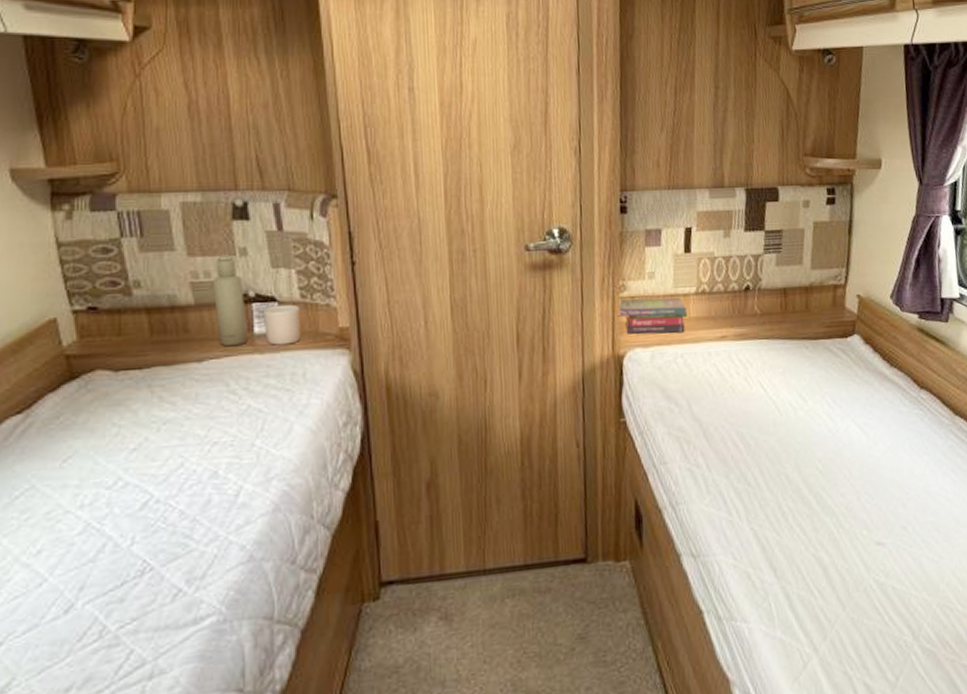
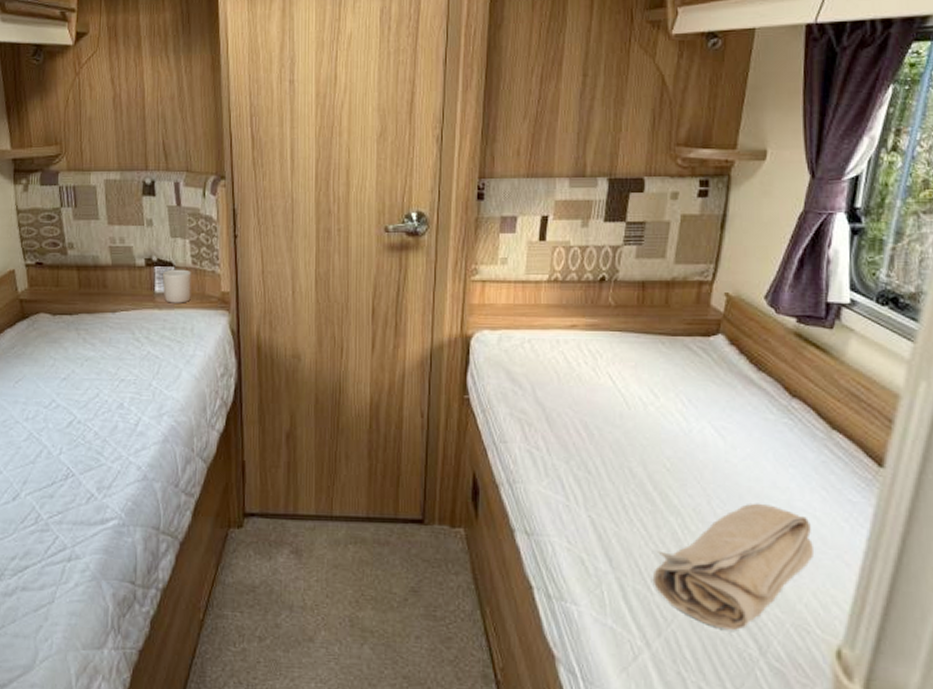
bottle: present [212,254,248,347] -> none [125,224,151,302]
books: present [617,297,687,334] -> none [468,282,537,318]
towel: none [814,492,950,621] -> present [652,503,813,630]

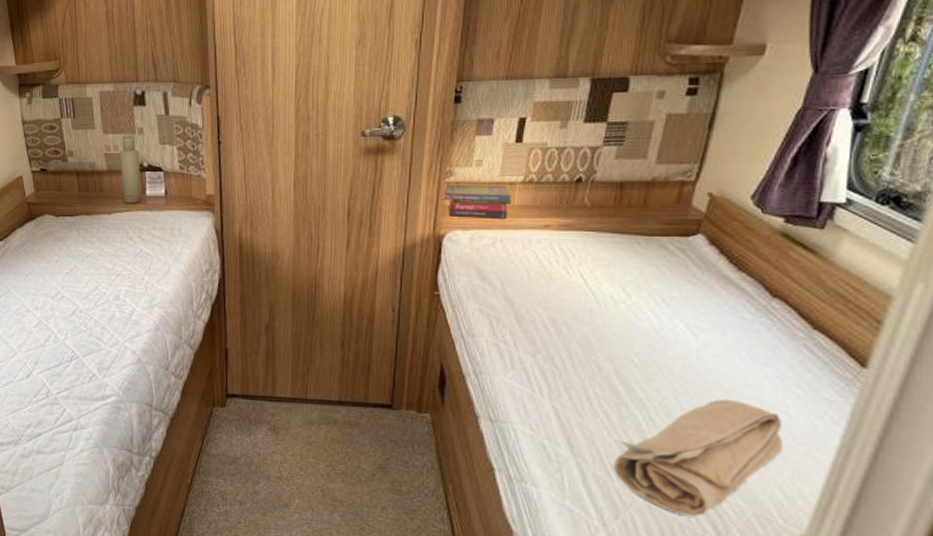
bottle: none [125,224,151,302] -> present [119,133,142,204]
mug: present [162,269,191,303] -> none [152,174,179,205]
books: none [468,282,537,318] -> present [441,183,511,218]

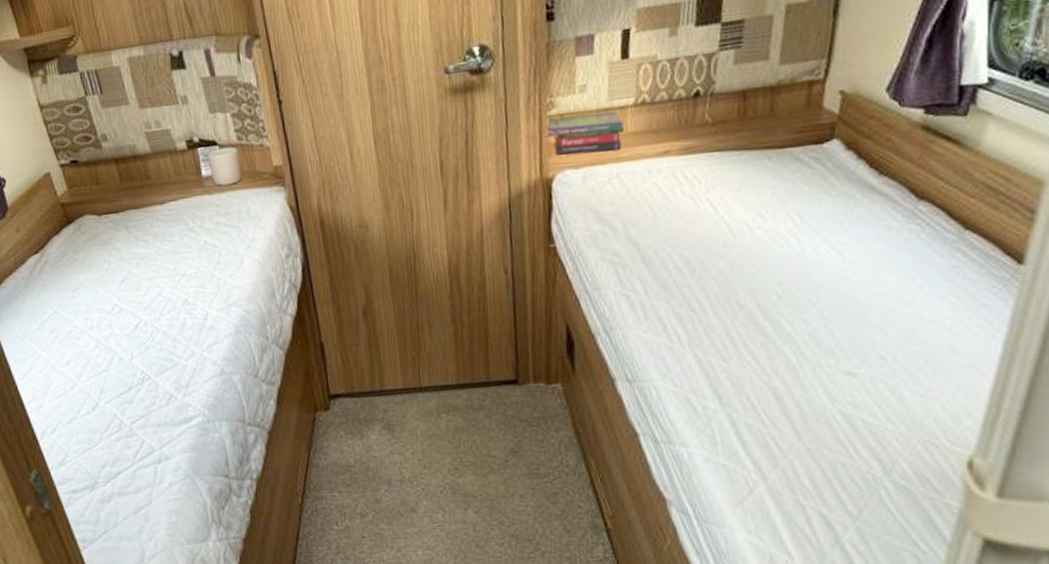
bottle: present [119,133,142,204] -> none [162,103,198,190]
mug: none [152,174,179,205] -> present [206,146,242,186]
towel: present [613,399,783,516] -> none [766,319,943,453]

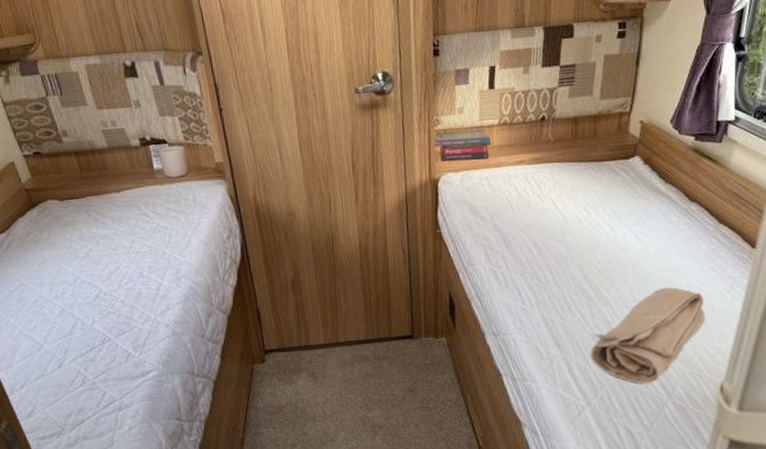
towel: none [766,319,943,453] -> present [590,287,705,384]

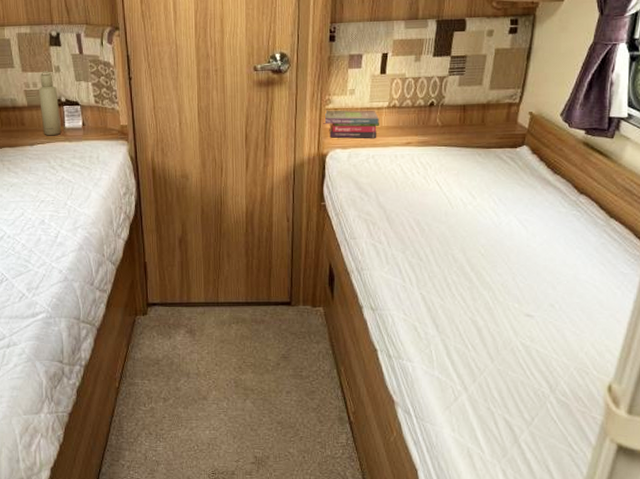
bottle: none [118,106,151,180] -> present [38,71,62,136]
mug: present [157,145,189,178] -> none [70,107,95,136]
towel: present [590,287,705,384] -> none [469,277,593,374]

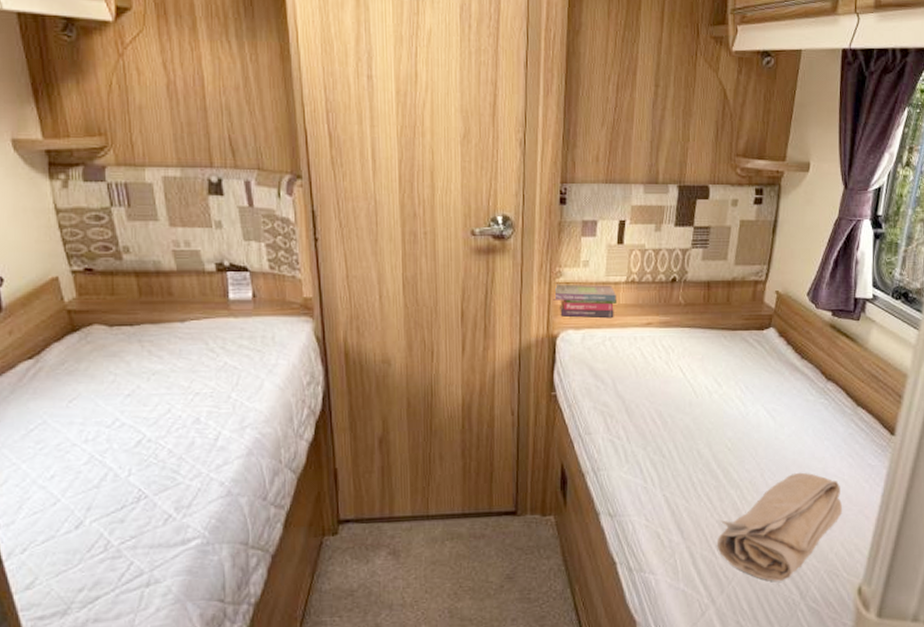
bottle: present [38,71,62,136] -> none [191,226,224,310]
towel: none [469,277,593,374] -> present [716,472,842,581]

